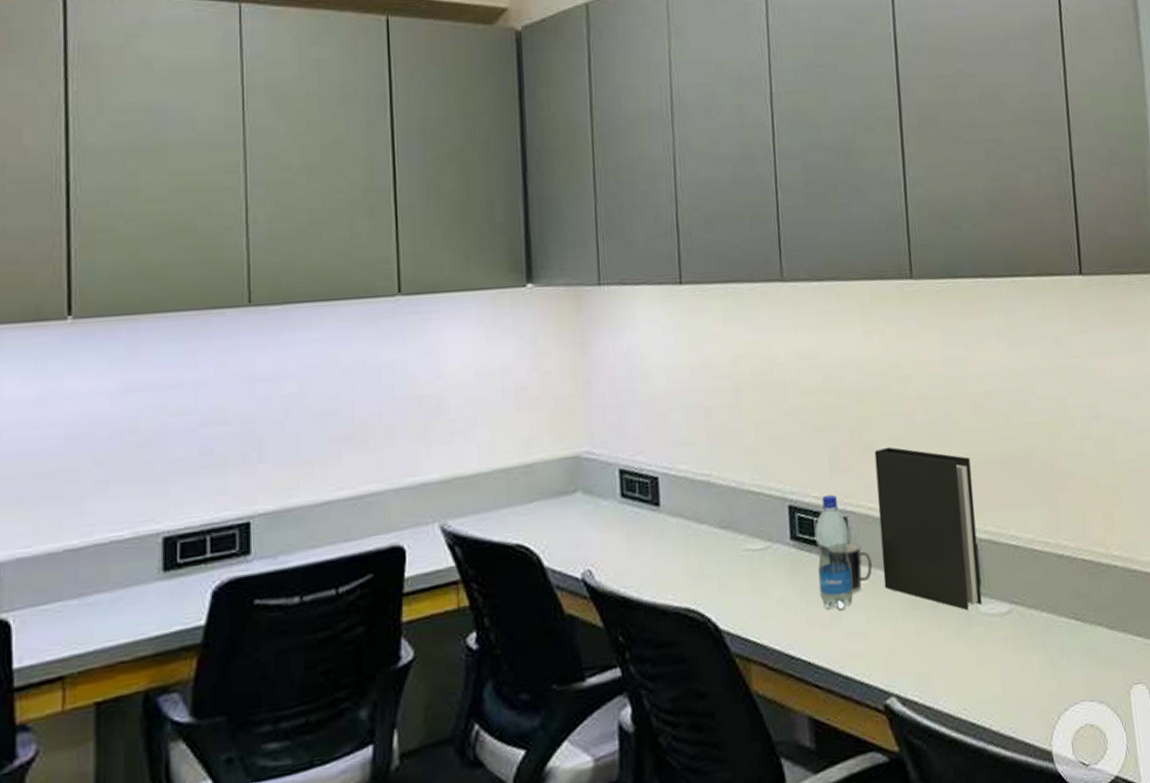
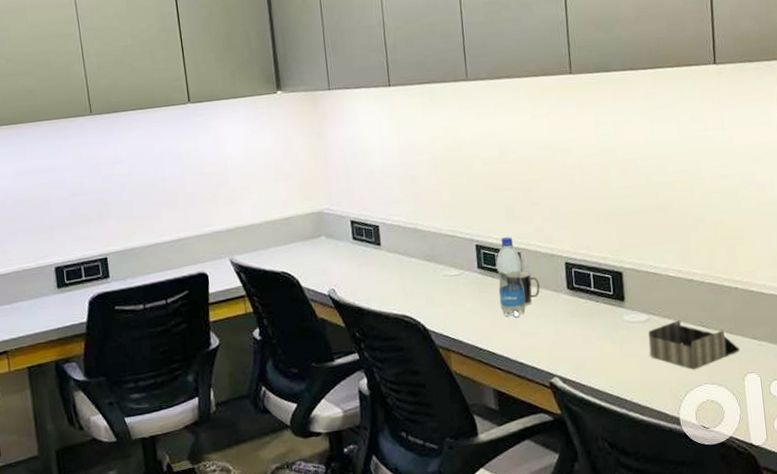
binder: present [874,446,983,611] -> none [541,201,626,319]
desk organizer: none [1010,610,1124,681] -> present [648,319,741,369]

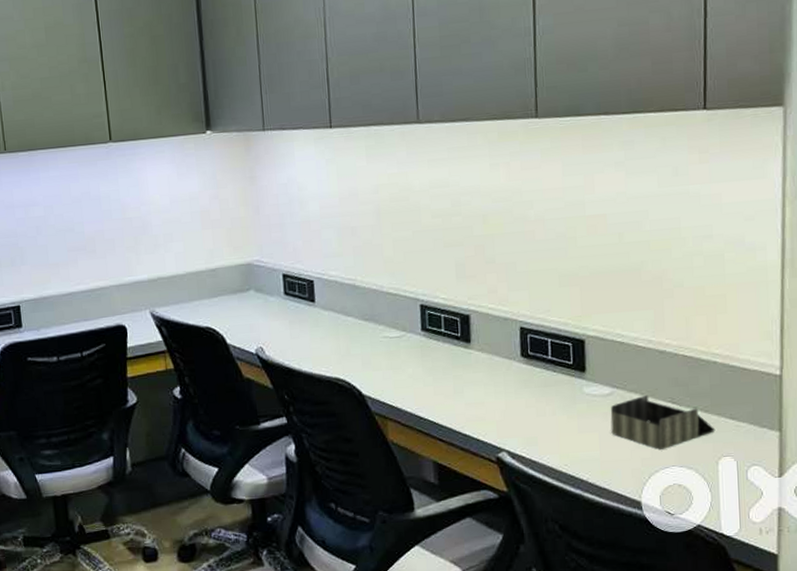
bottle: present [496,236,526,318] -> none [442,296,473,385]
mug: present [520,270,540,306] -> none [469,334,491,373]

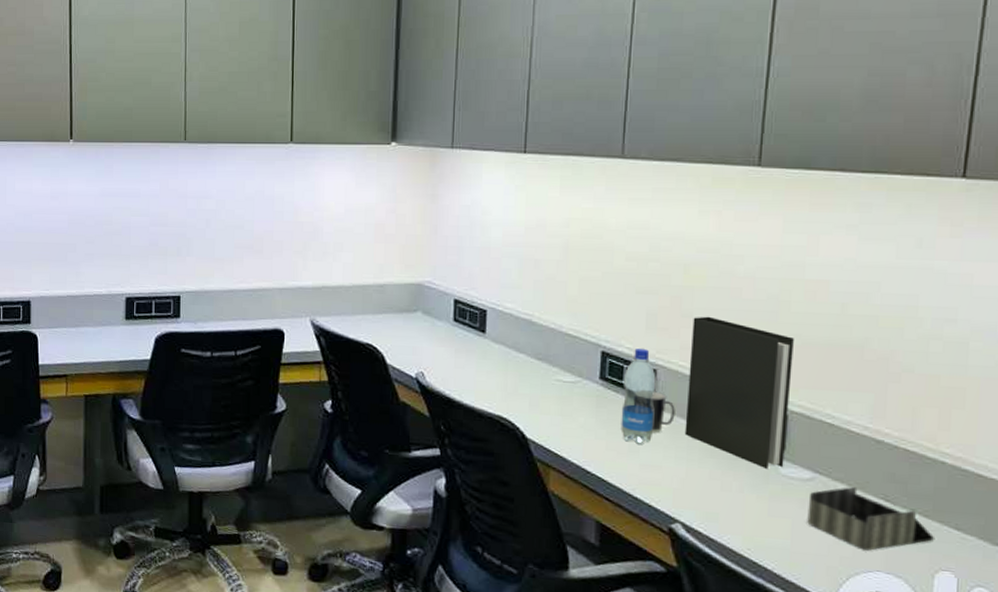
bottle: none [442,296,473,385] -> present [620,348,656,444]
mug: none [469,334,491,373] -> present [651,391,675,433]
binder: none [496,259,587,391] -> present [684,316,794,470]

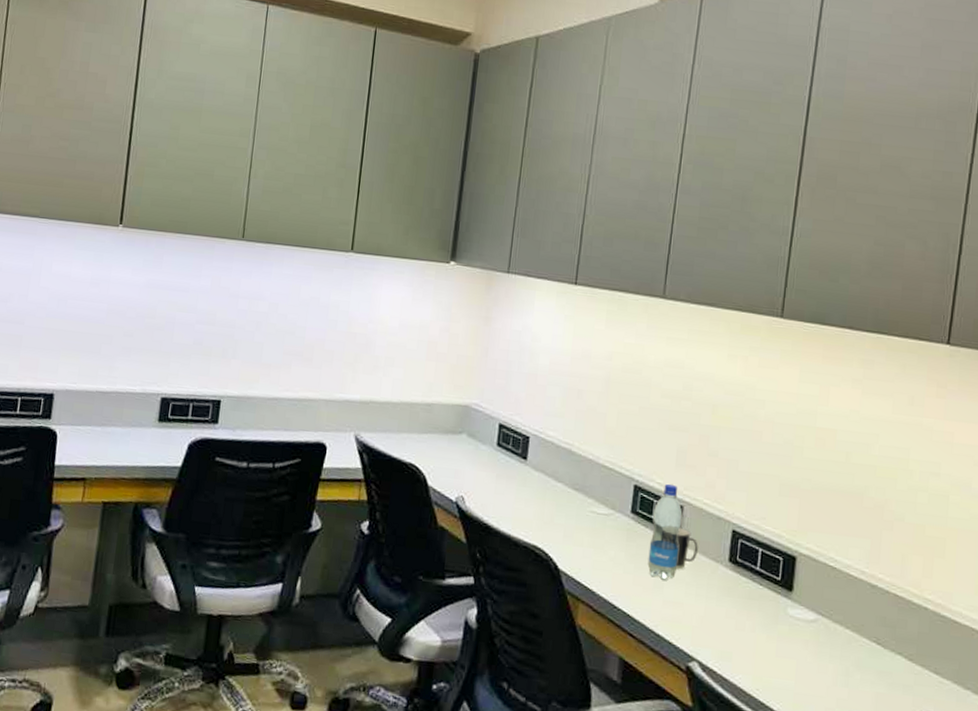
binder: present [684,316,794,470] -> none [705,456,805,610]
desk organizer: present [807,486,935,551] -> none [810,629,918,693]

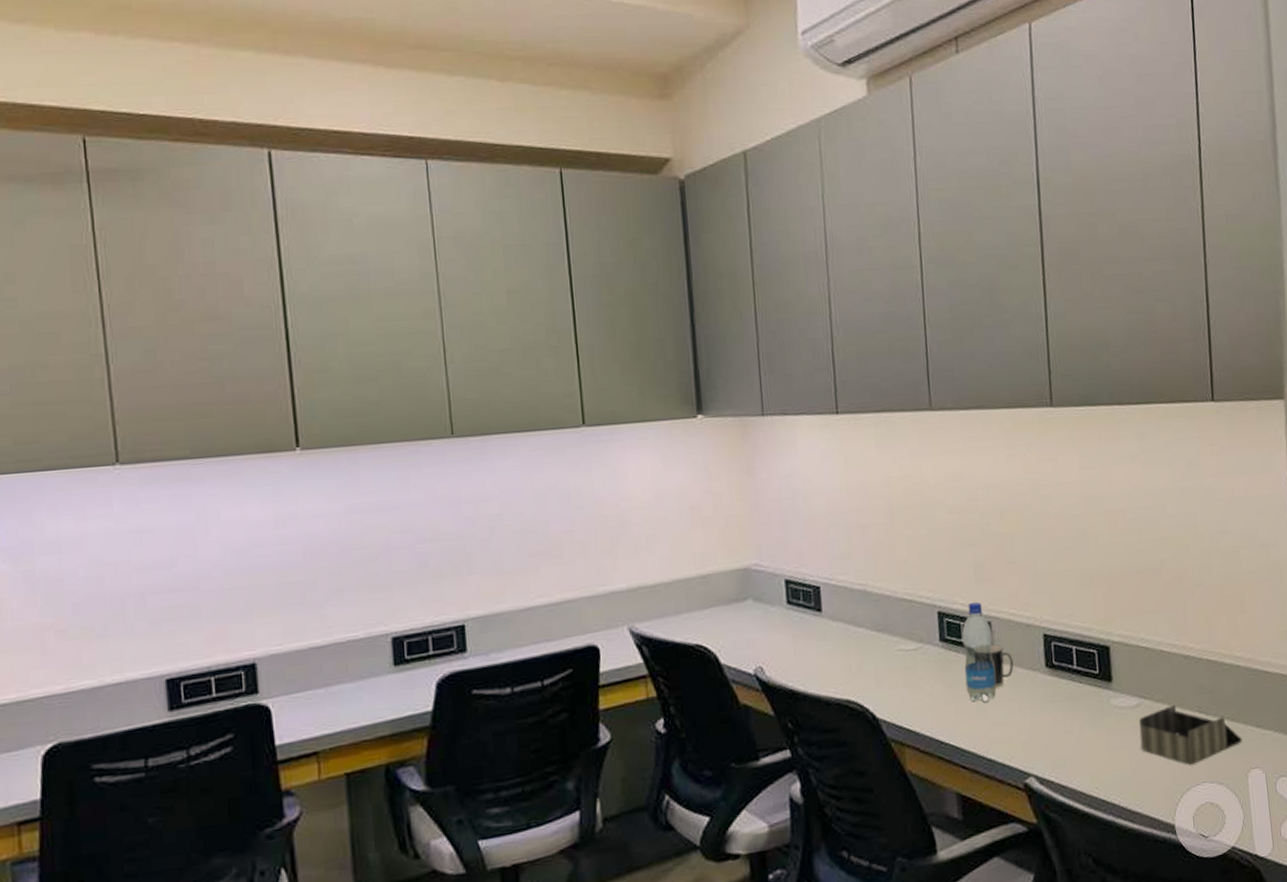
desk organizer: none [810,629,918,693] -> present [1139,704,1243,765]

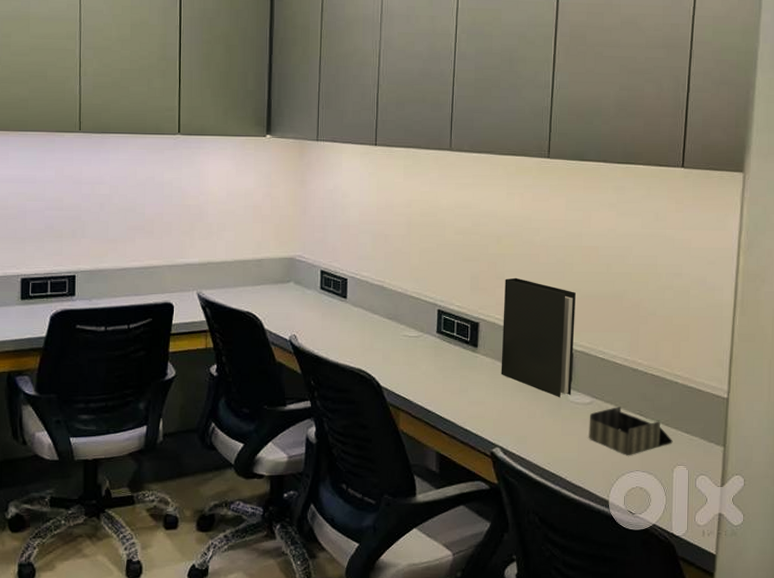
bottle: present [962,601,996,703] -> none [453,305,479,385]
mug: present [990,644,1014,688] -> none [476,340,494,375]
binder: none [1016,559,1114,704] -> present [501,277,576,398]

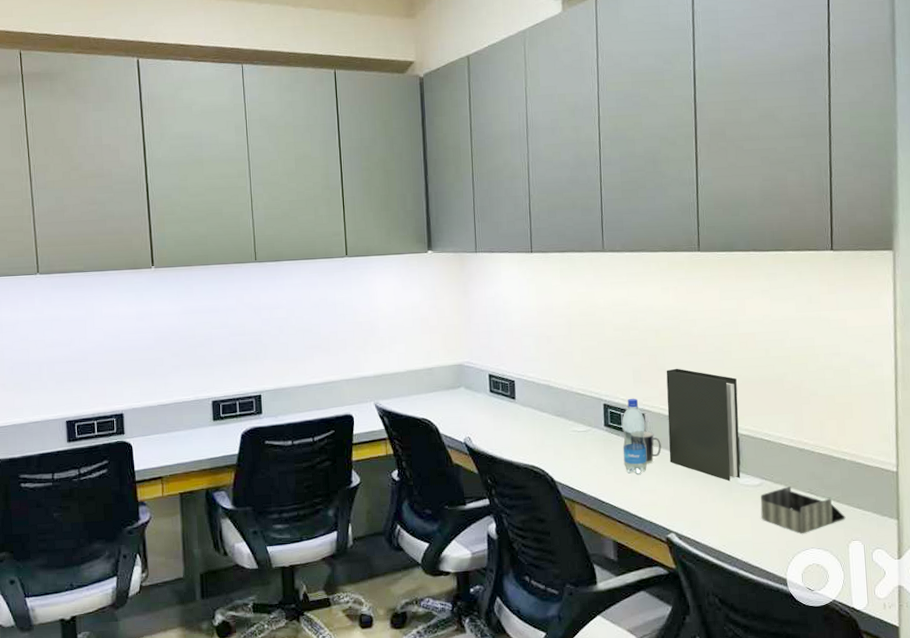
bottle: none [453,305,479,385] -> present [622,398,647,474]
mug: none [476,340,494,375] -> present [644,431,662,464]

